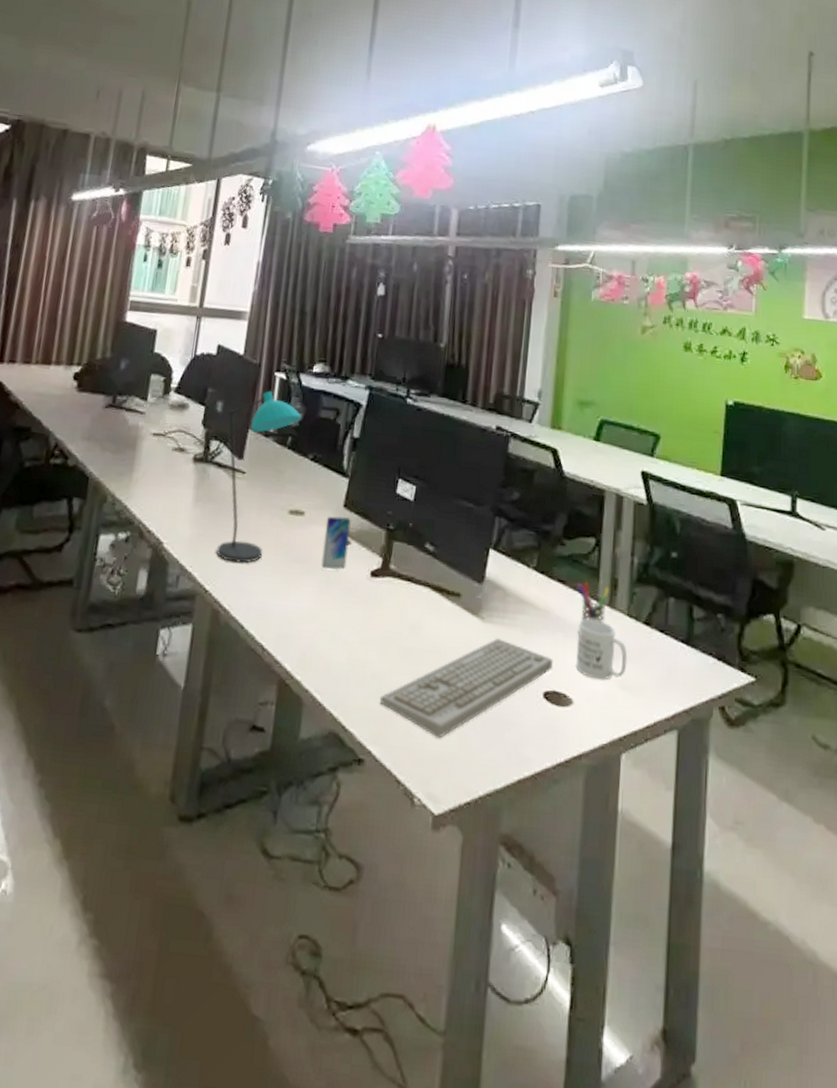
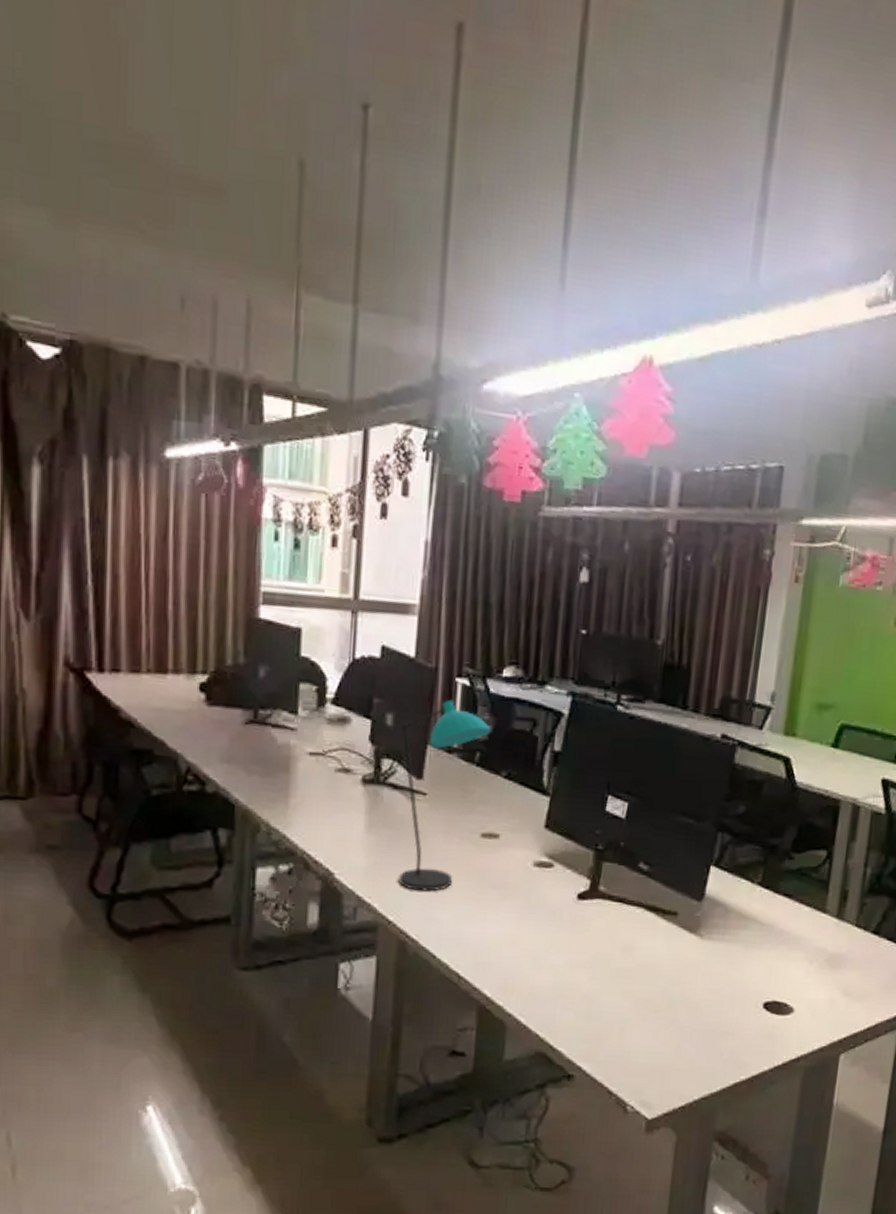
smartphone: present [321,516,351,571] -> none [521,838,554,895]
keyboard: present [379,638,553,739] -> none [589,954,775,1052]
mug: present [575,618,628,680] -> none [798,930,853,989]
pen holder: present [577,582,610,623] -> none [804,895,839,934]

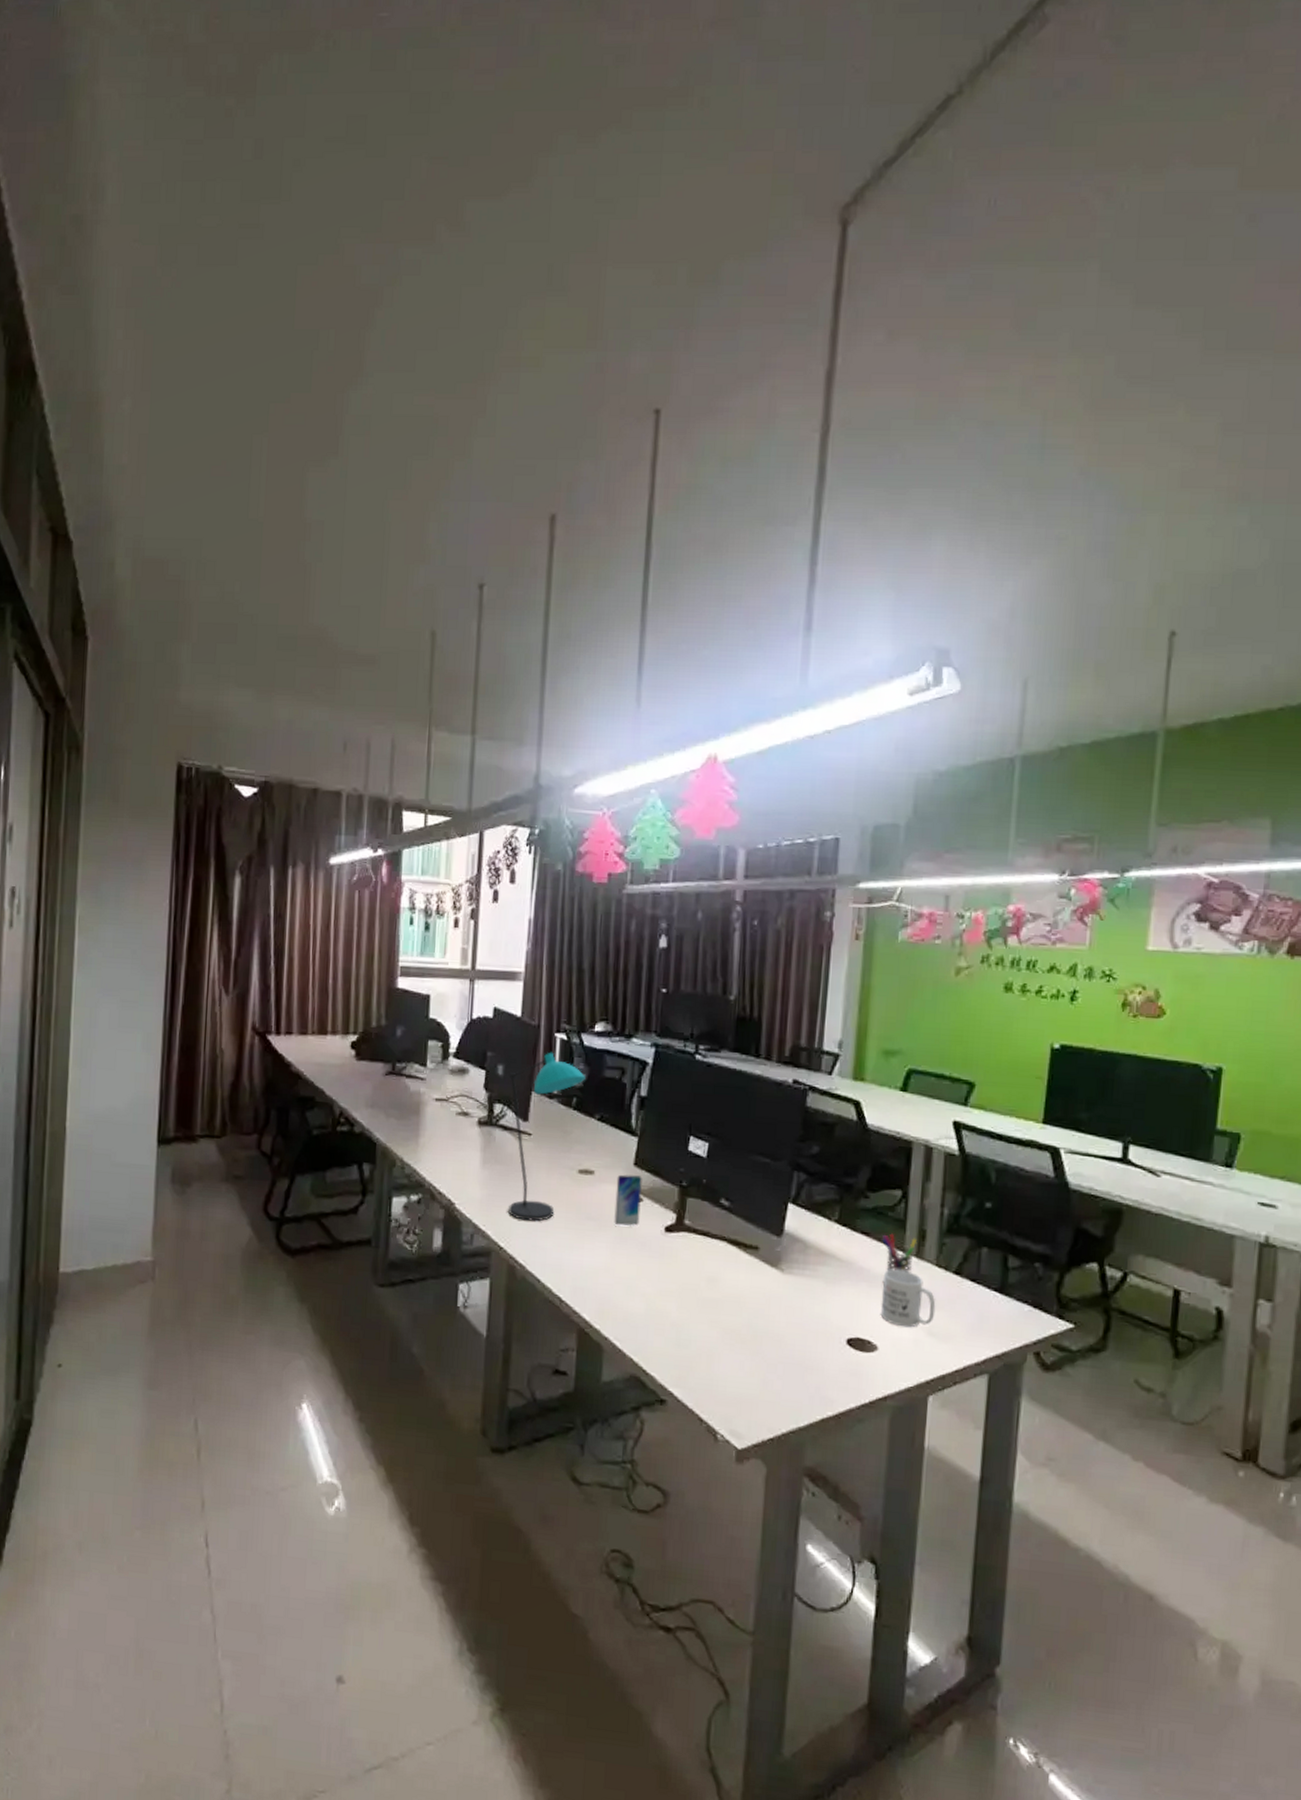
smartphone: none [521,838,554,895] -> present [614,1174,643,1227]
mug: none [798,930,853,989] -> present [880,1269,936,1328]
pen holder: none [804,895,839,934] -> present [882,1233,918,1273]

